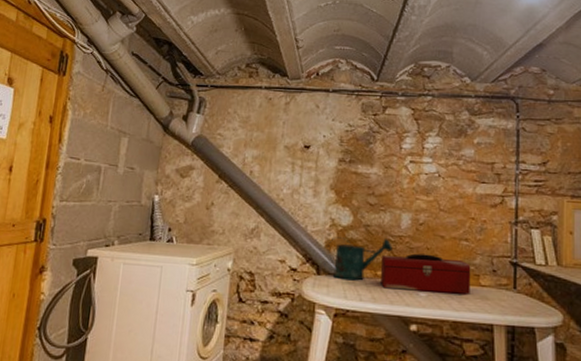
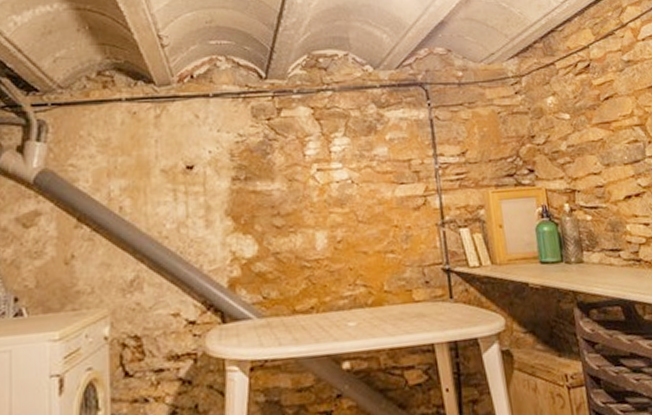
watering can: present [328,237,392,281] -> none [232,265,310,325]
toolbox: present [381,253,471,295] -> none [299,275,405,326]

